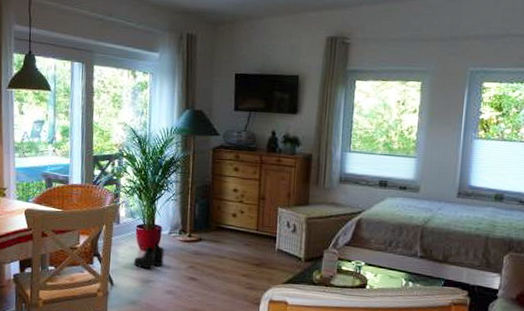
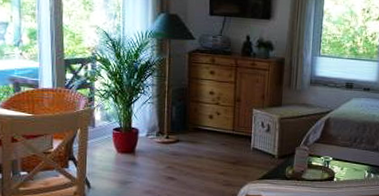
boots: present [133,244,165,269] -> none [111,146,143,171]

